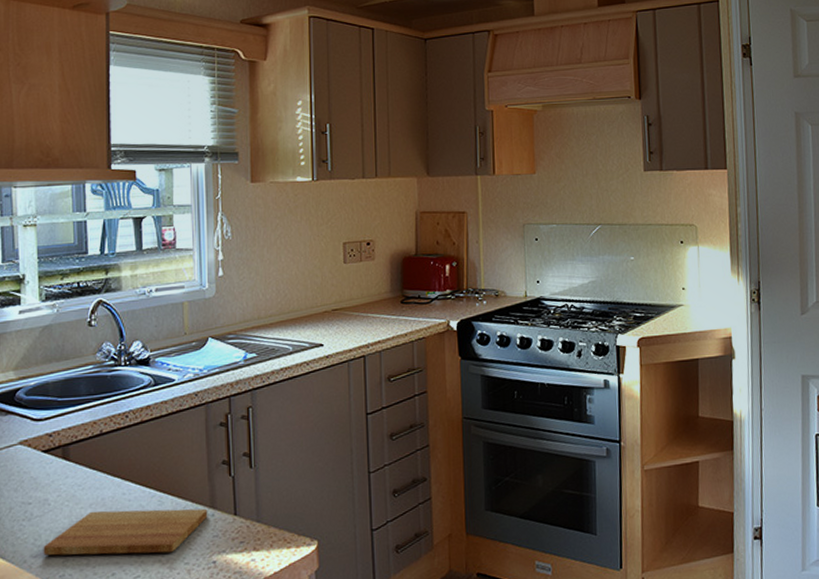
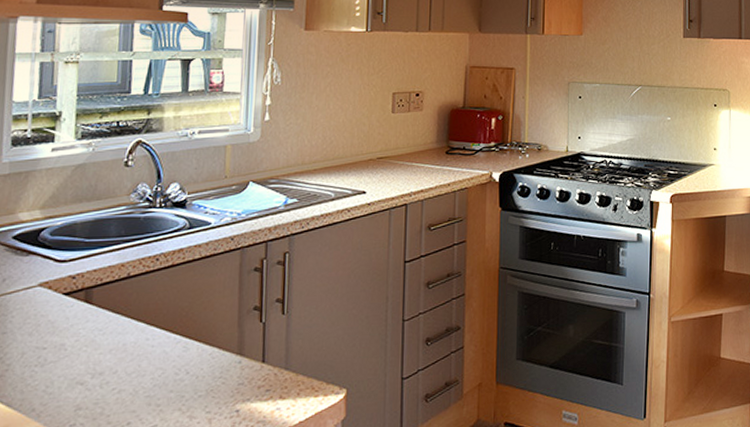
cutting board: present [43,508,208,556] -> none [54,355,235,404]

